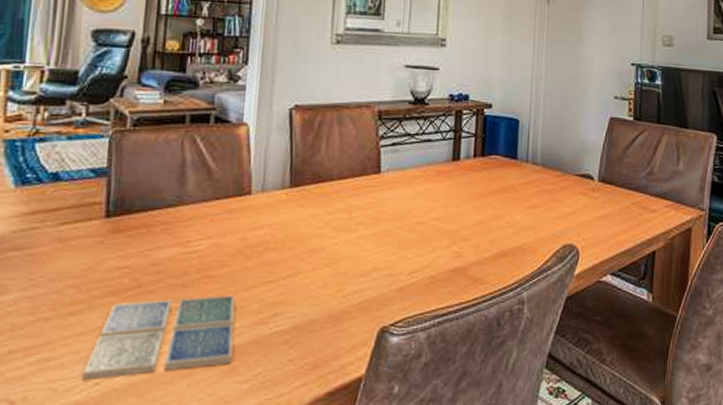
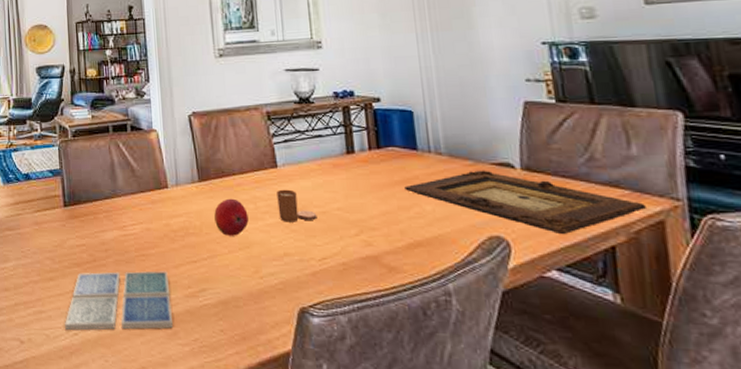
fruit: none [302,207,341,250] -> present [214,198,249,236]
candle: none [374,197,414,234] -> present [277,189,317,222]
picture frame: none [500,180,682,241] -> present [404,170,648,234]

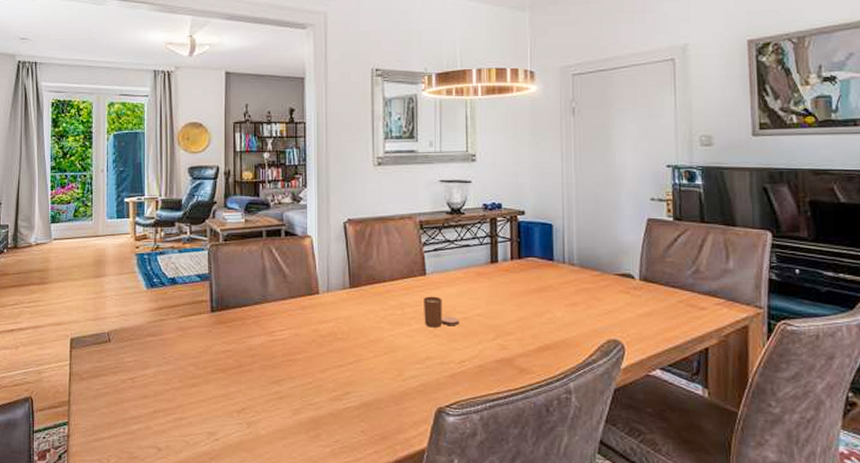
drink coaster: present [65,271,173,330] -> none [206,375,315,436]
fruit: present [214,198,249,236] -> none [363,304,395,341]
picture frame: present [404,170,648,234] -> none [539,280,737,337]

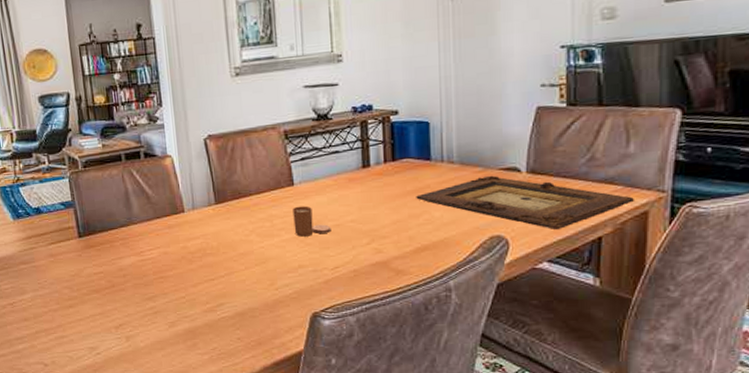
picture frame: none [539,280,737,337] -> present [416,175,635,229]

